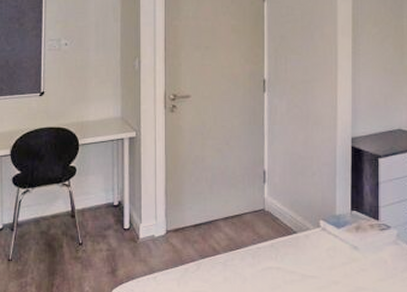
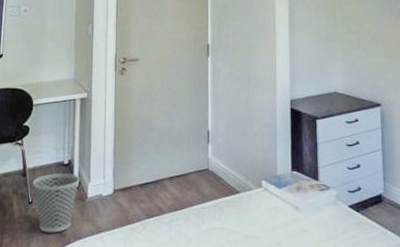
wastebasket: none [81,215,131,273] -> present [32,173,80,233]

